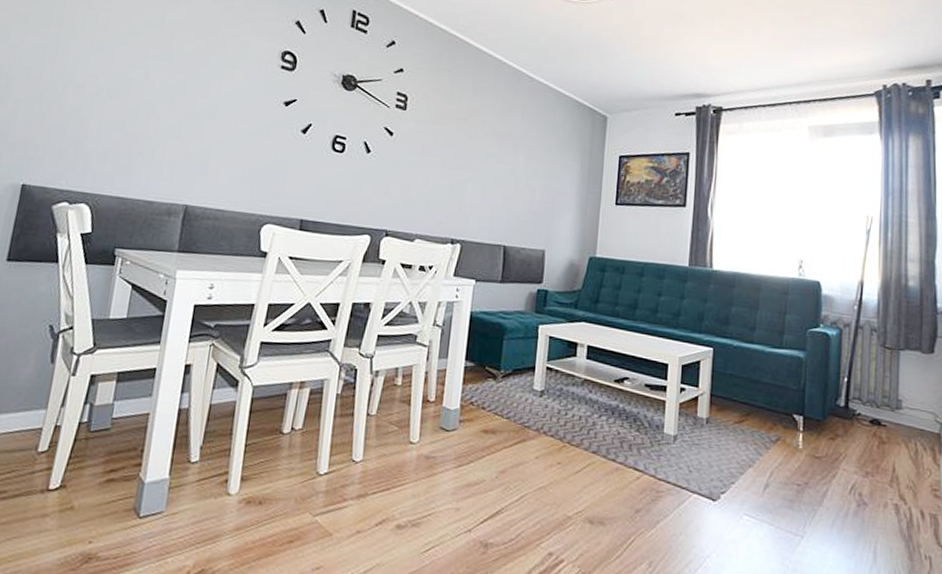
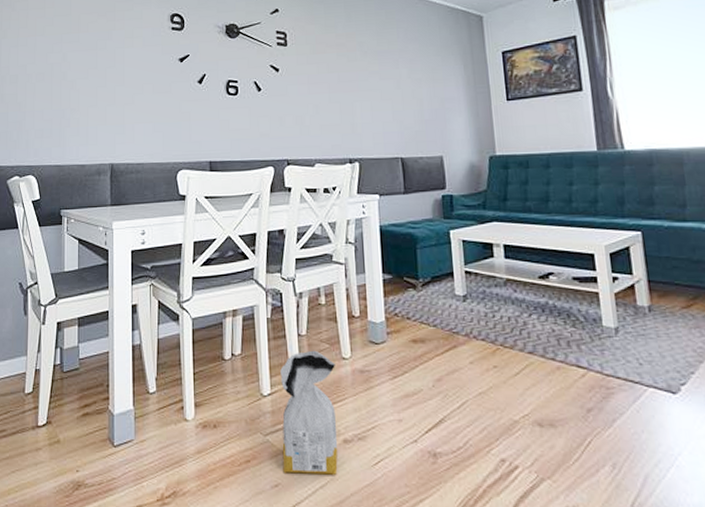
bag: none [327,431,401,560] -> present [280,350,338,475]

